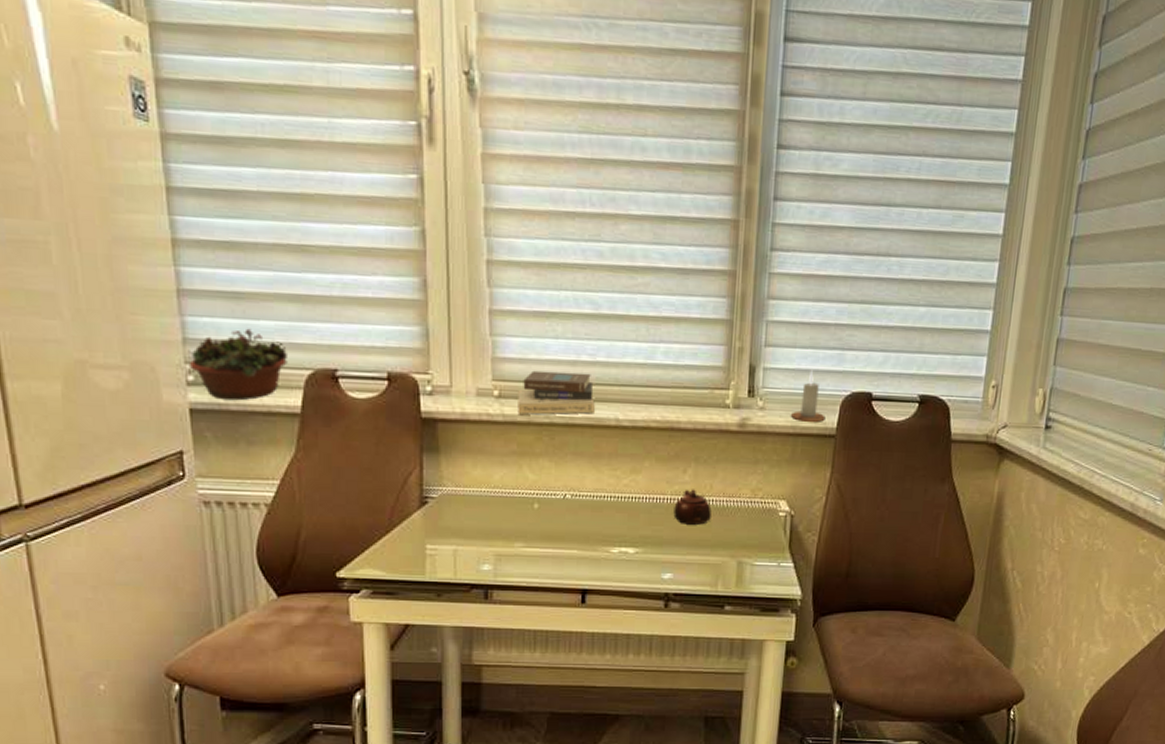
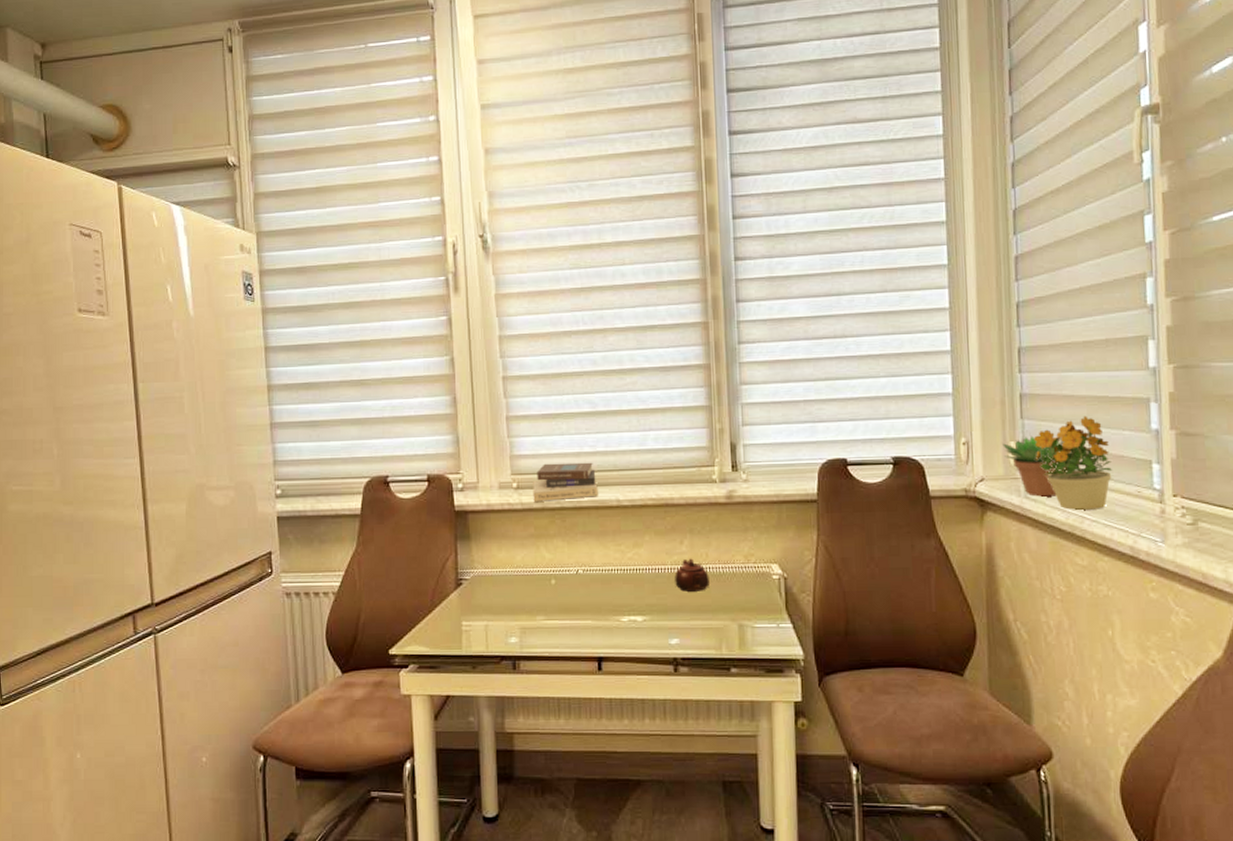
succulent planter: present [188,328,289,401] -> none [277,448,352,508]
candle: present [791,370,825,422] -> none [773,443,806,490]
succulent plant: none [1031,384,1088,449] -> present [1002,435,1067,497]
flowerpot: none [1059,367,1132,465] -> present [1034,415,1112,510]

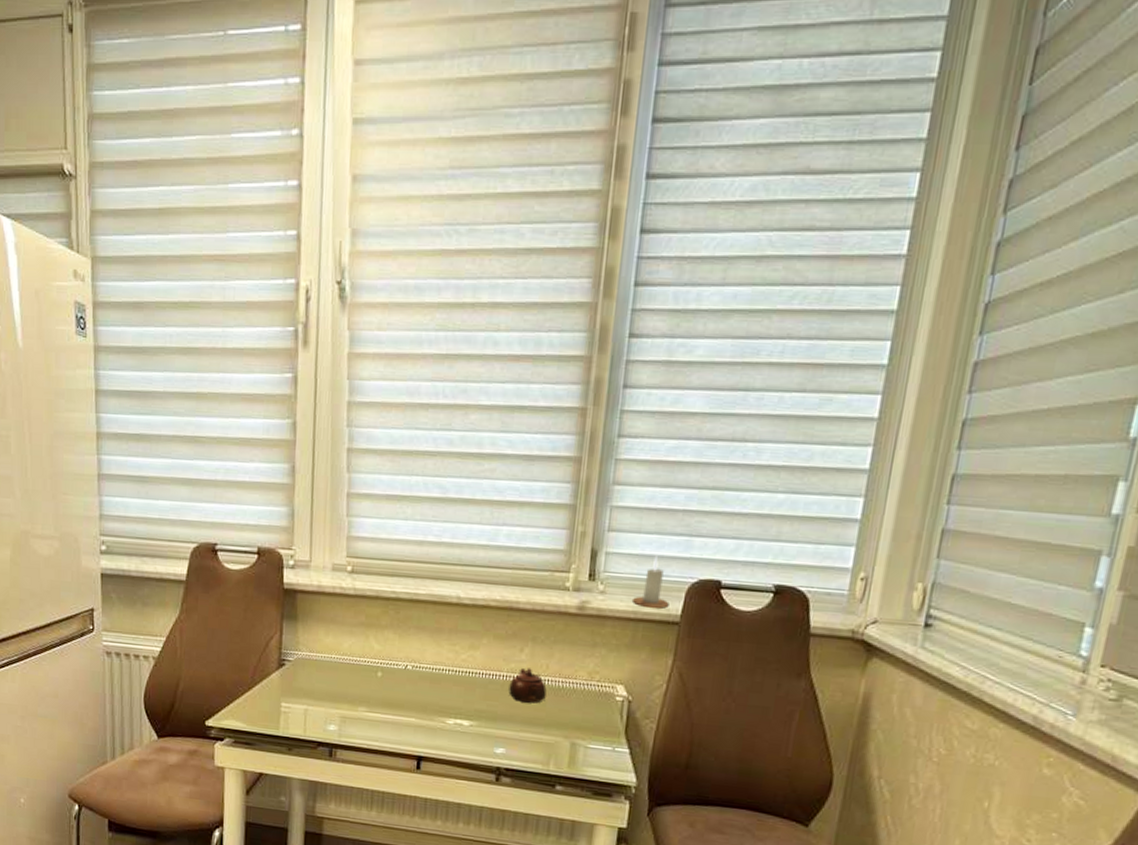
books: present [533,462,598,502] -> none [367,549,438,591]
candle: none [773,443,806,490] -> present [633,555,669,609]
succulent plant: present [1002,435,1067,497] -> none [907,578,980,650]
flowerpot: present [1034,415,1112,510] -> none [943,562,1038,671]

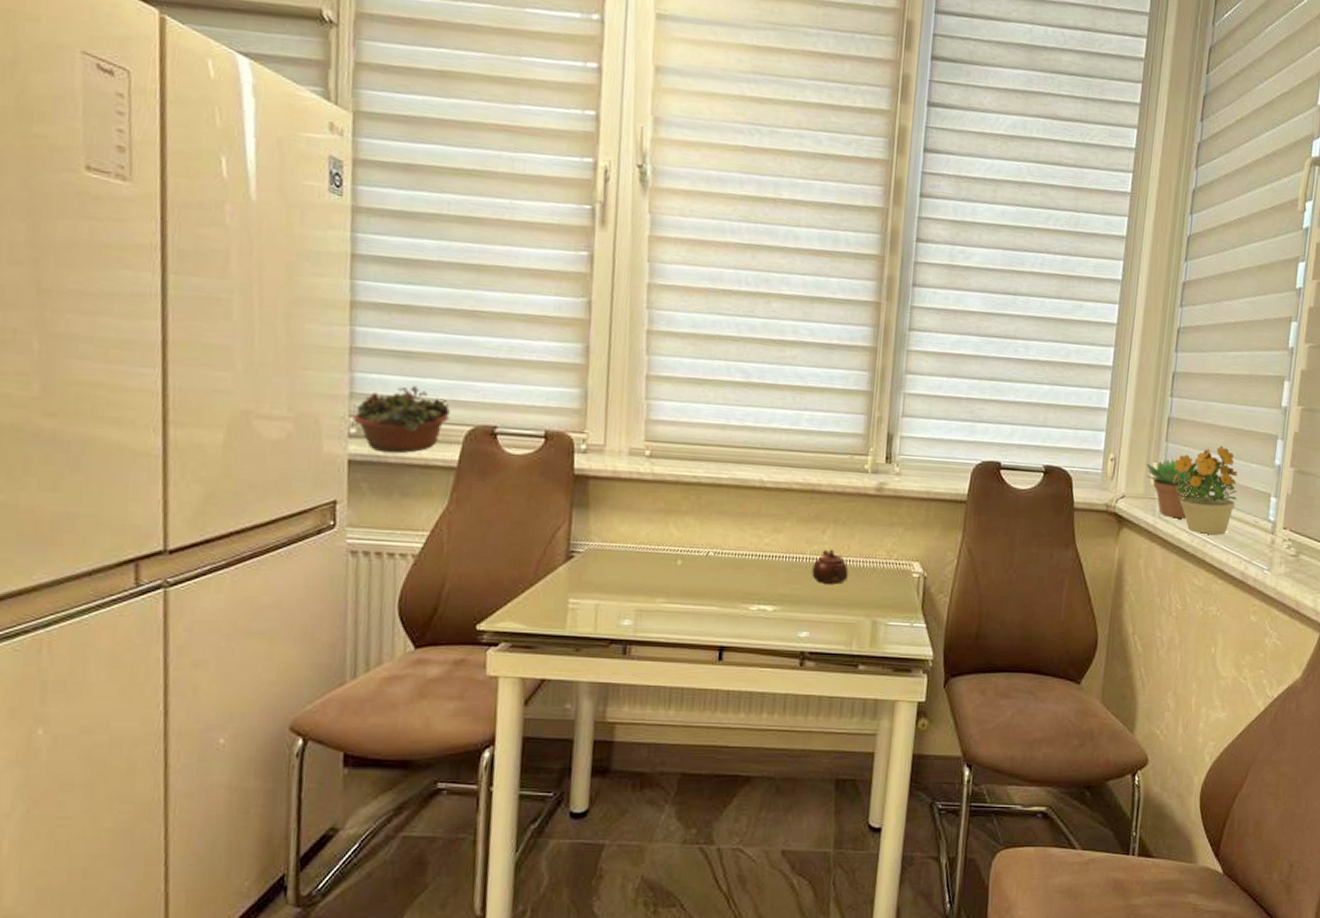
succulent planter: none [102,507,179,568] -> present [352,385,451,453]
candle: present [633,555,669,609] -> none [925,439,957,488]
succulent plant: none [907,578,980,650] -> present [1146,458,1199,519]
flowerpot: none [943,562,1038,671] -> present [1172,445,1238,535]

